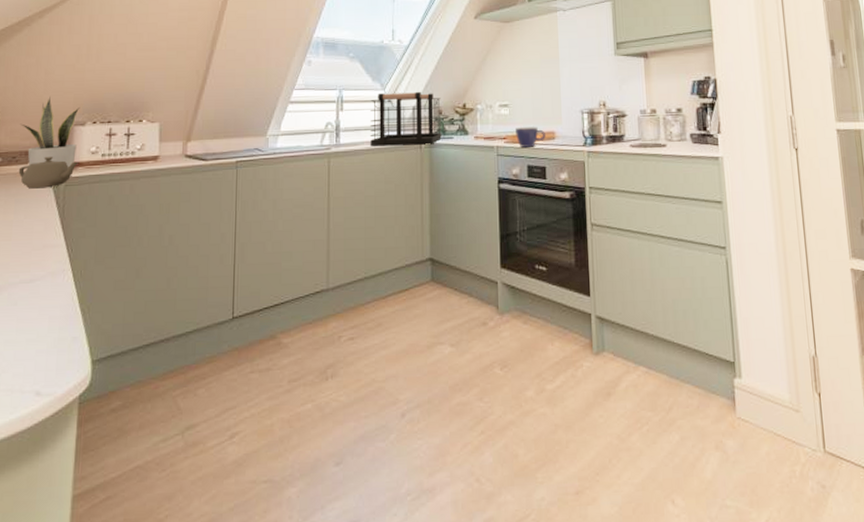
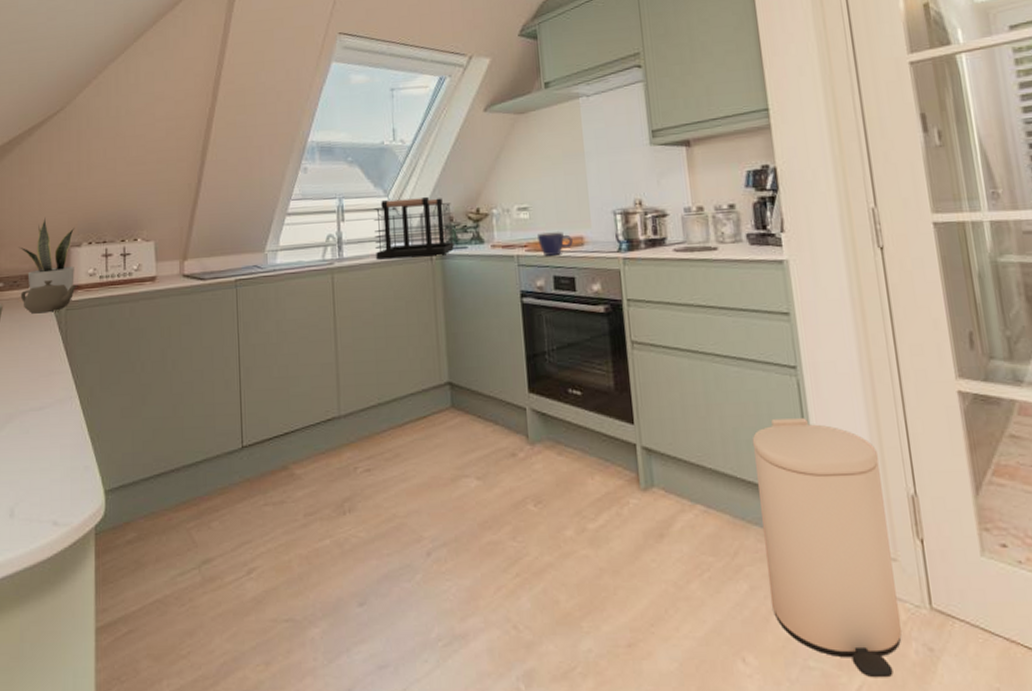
pedal bin: none [687,291,801,513] -> present [752,418,902,678]

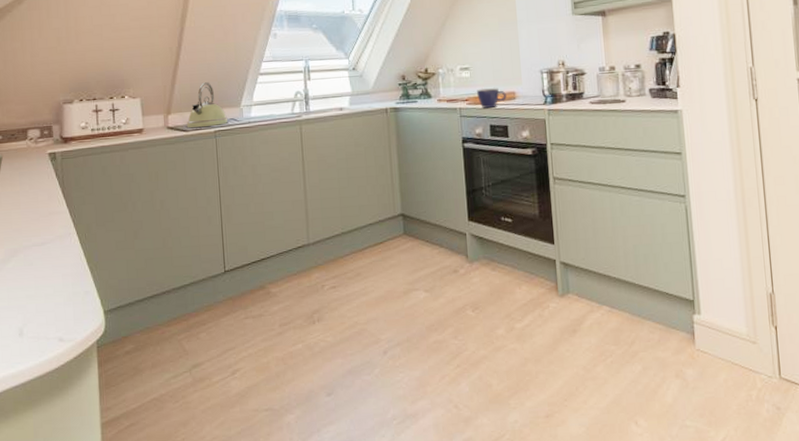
potted plant: present [18,217,79,291] -> none [13,77,71,143]
teapot: present [20,279,78,314] -> none [18,132,72,163]
kettle: none [204,223,251,277] -> present [186,82,229,129]
dish rack: present [373,196,454,260] -> none [336,58,406,113]
pedal bin: present [752,418,902,678] -> none [648,236,757,432]

